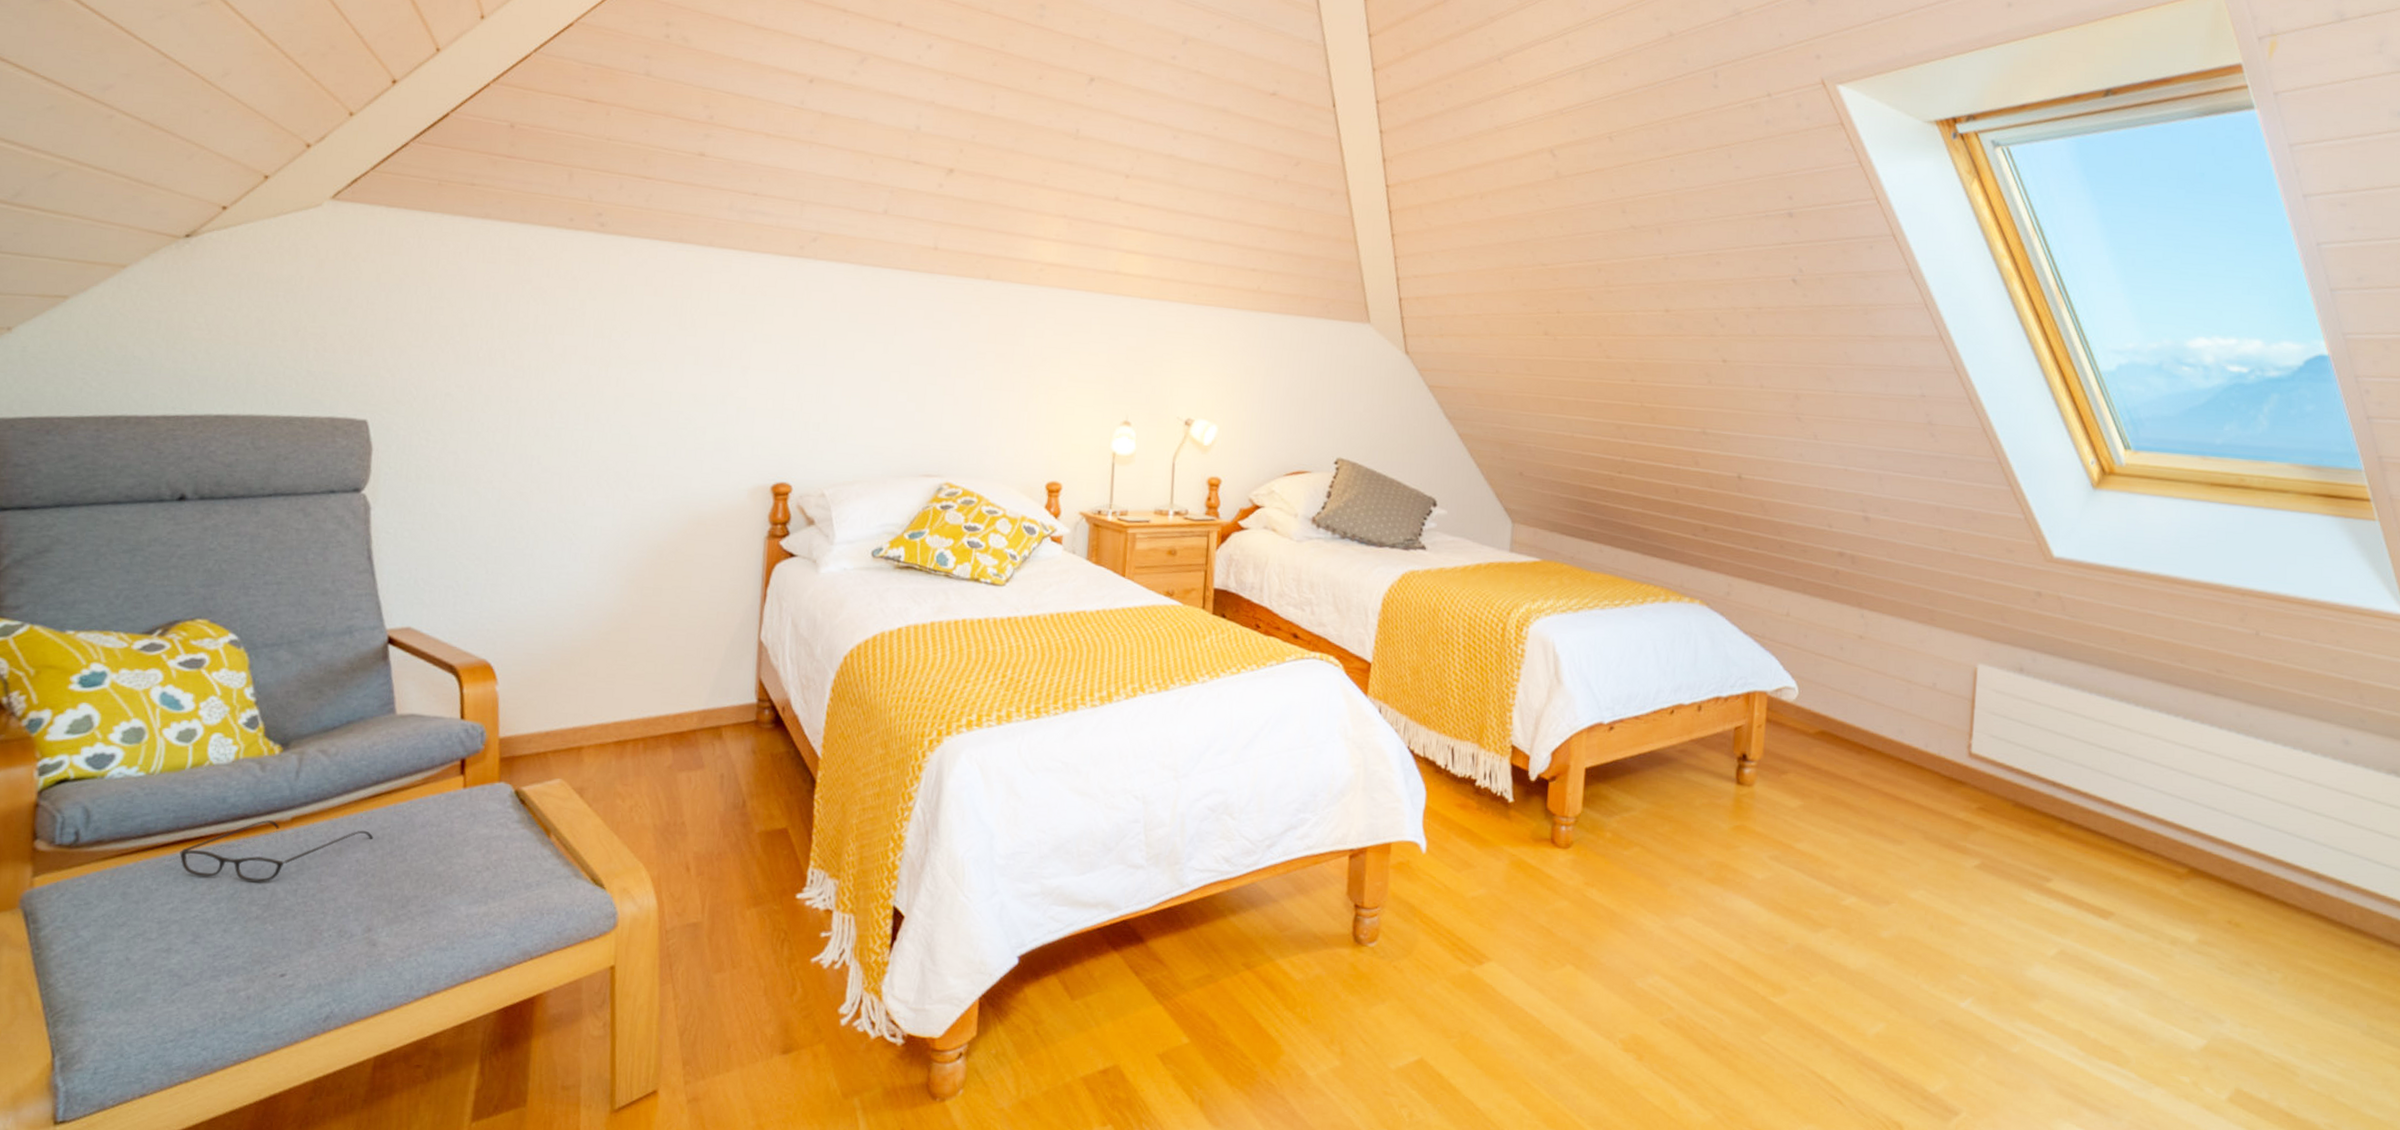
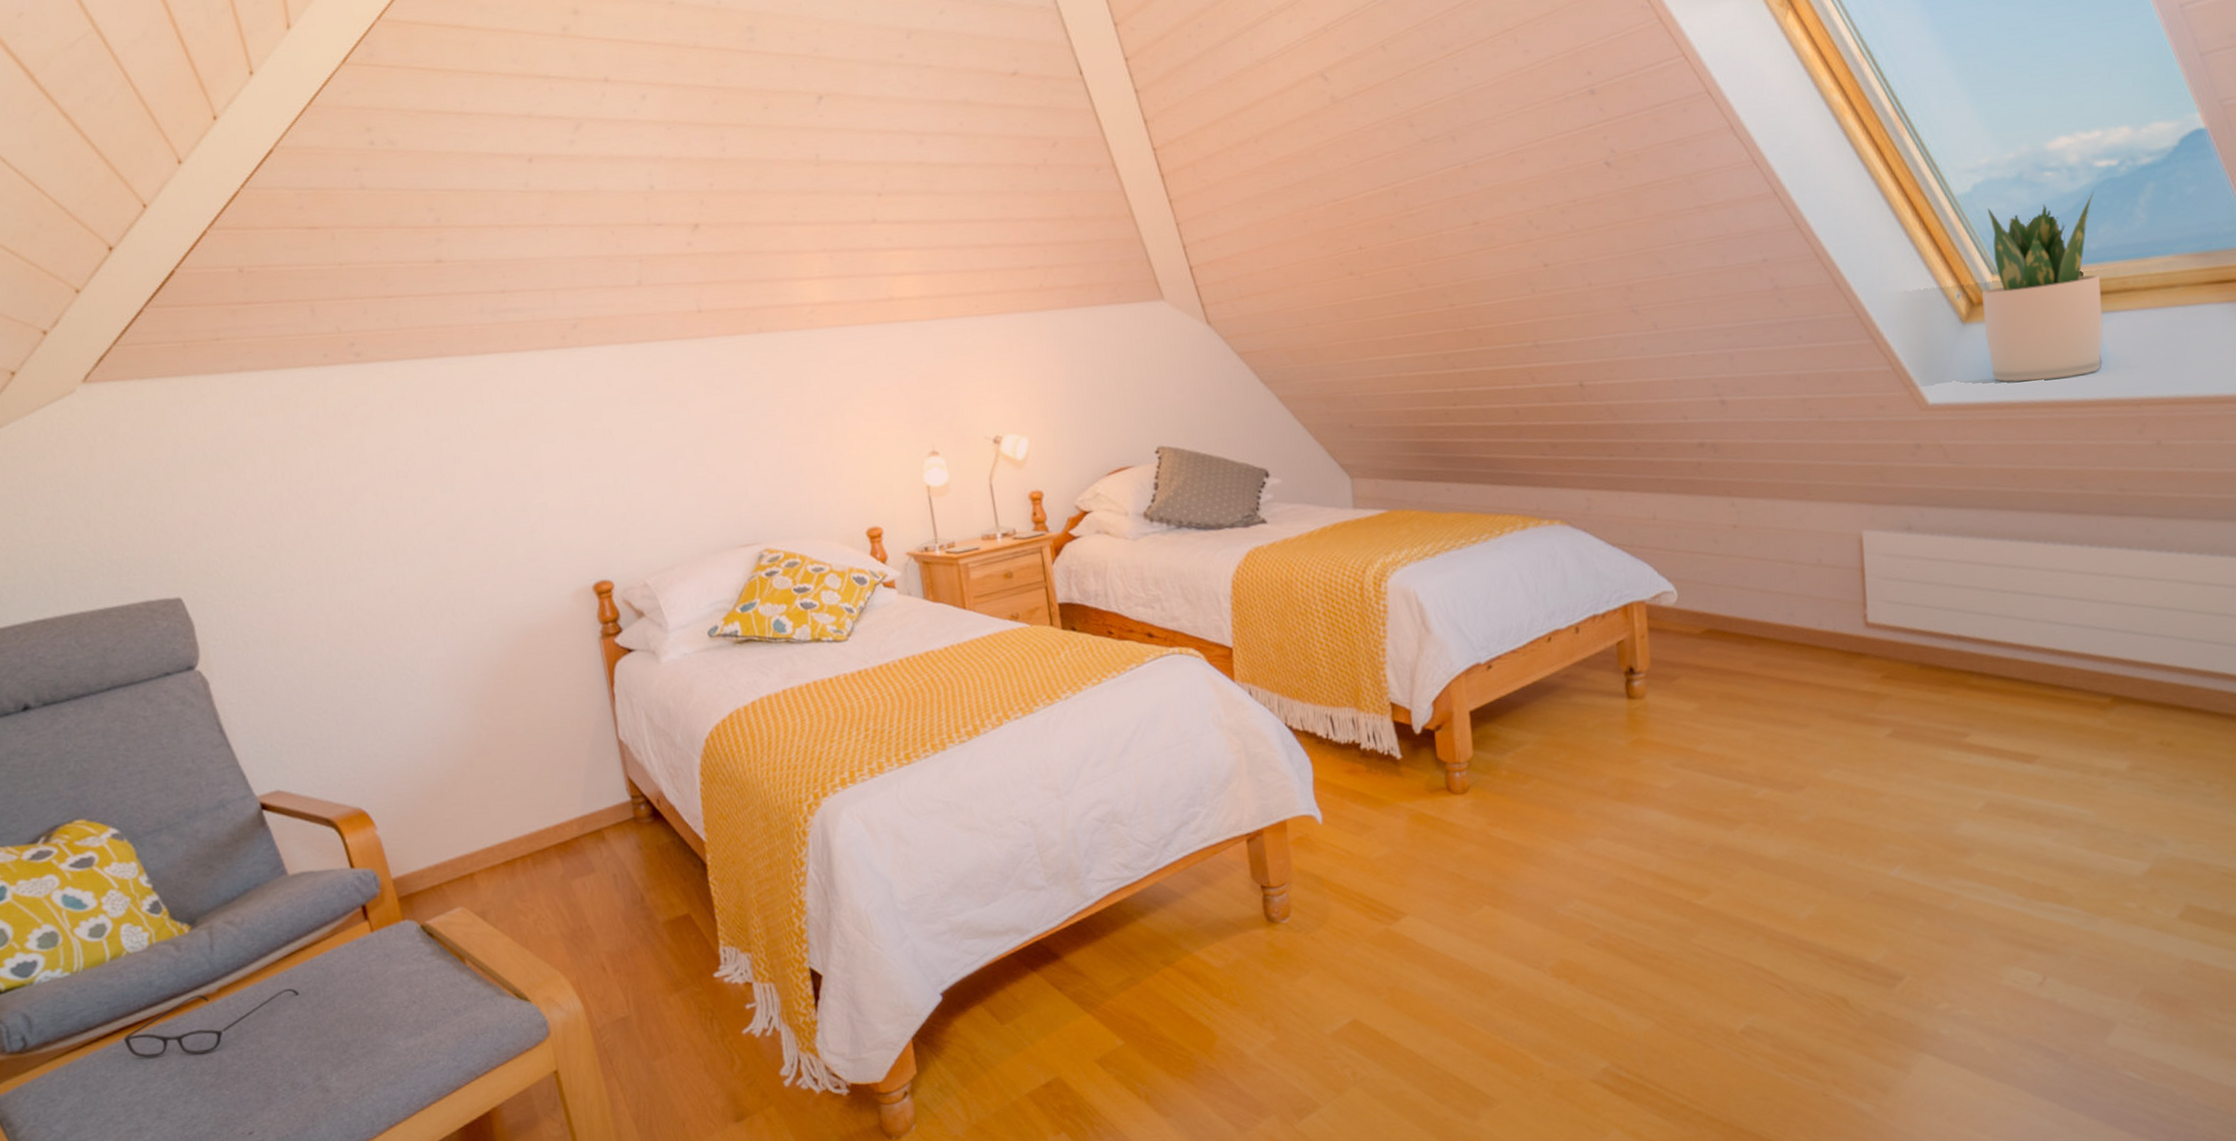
planter: none [2112,389,2225,557] -> present [1982,191,2103,382]

